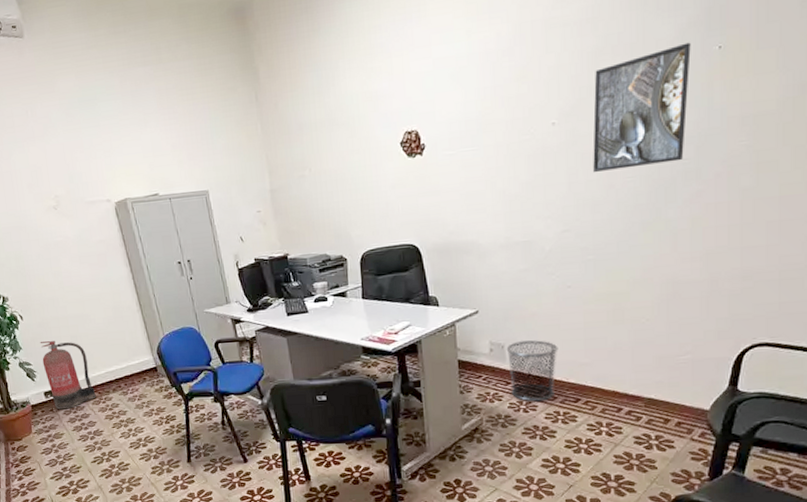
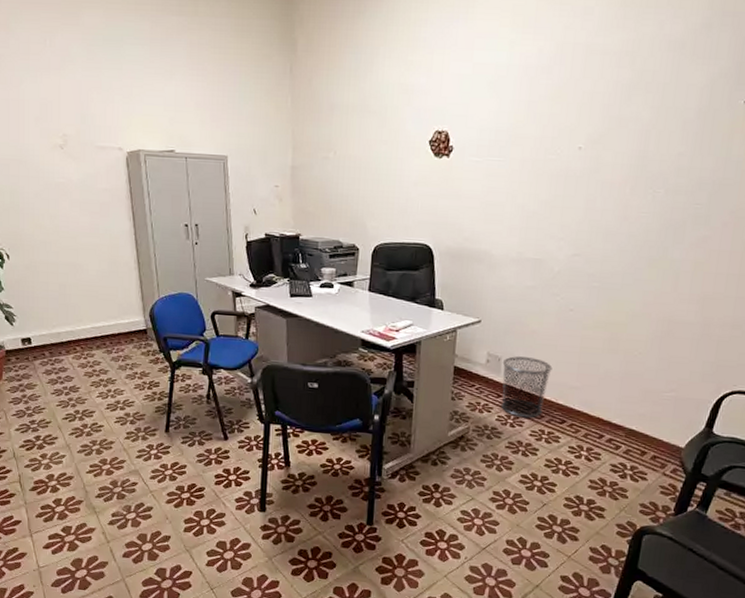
fire extinguisher: present [40,341,96,410] -> none [24,285,78,360]
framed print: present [593,42,691,172] -> none [611,92,719,205]

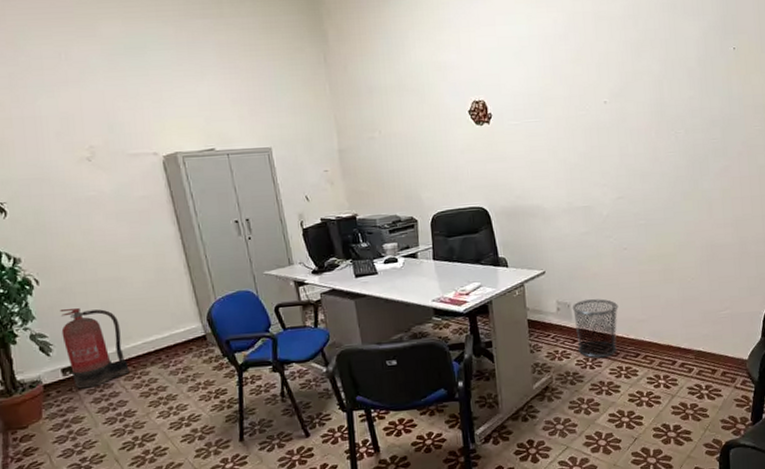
fire extinguisher: none [24,285,78,360] -> present [60,308,130,389]

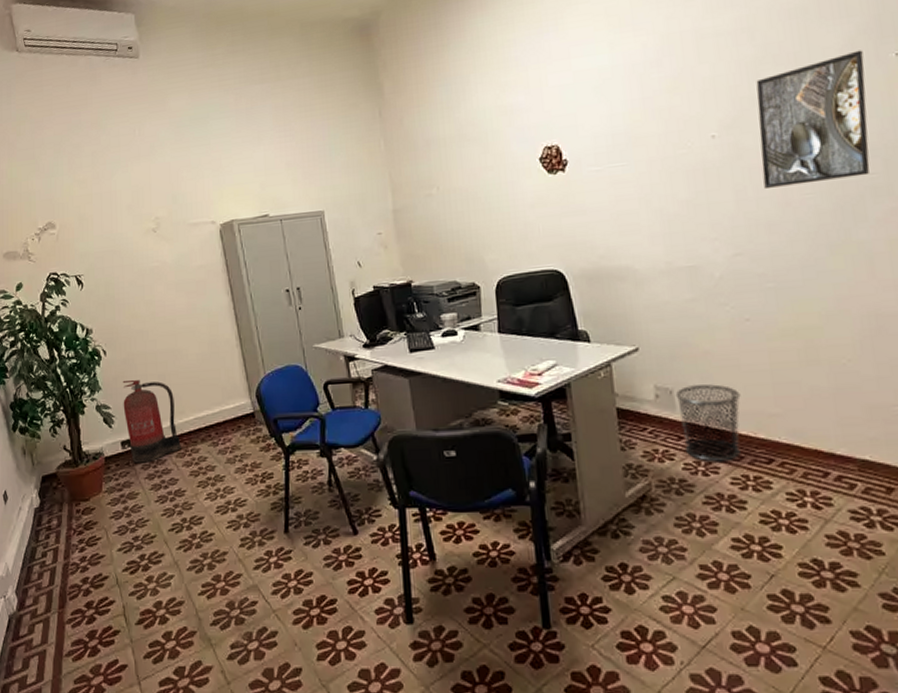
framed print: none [637,42,713,146] -> present [756,50,870,188]

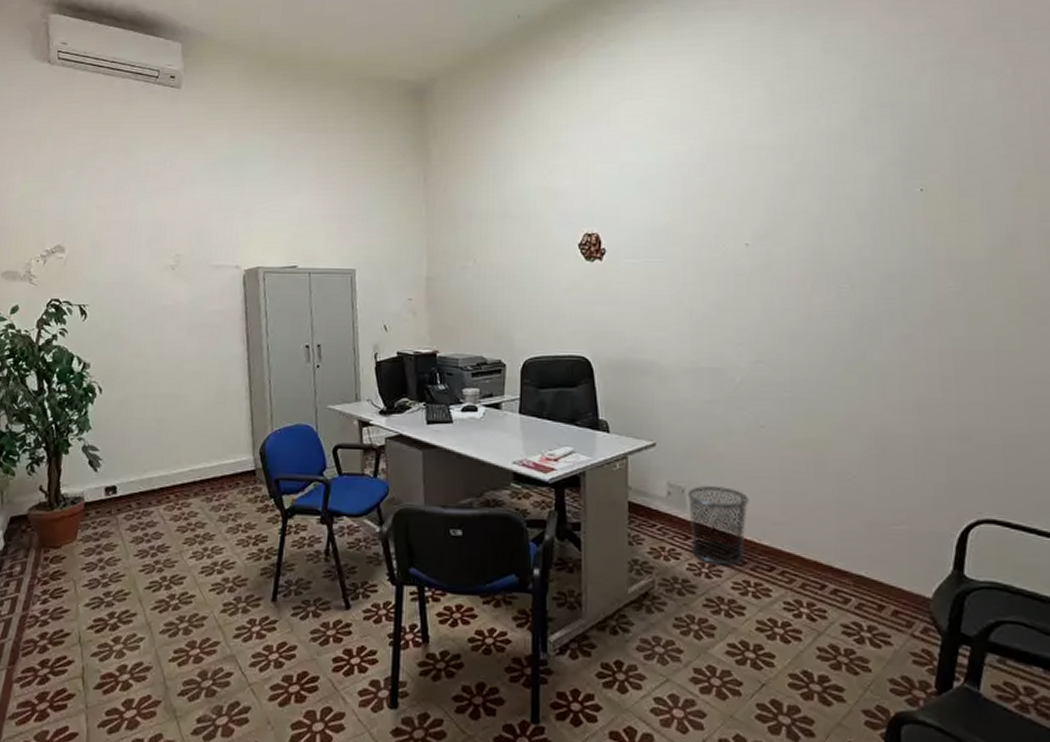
fire extinguisher: present [122,380,181,463] -> none [112,423,172,513]
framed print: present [756,50,870,188] -> none [790,181,892,301]

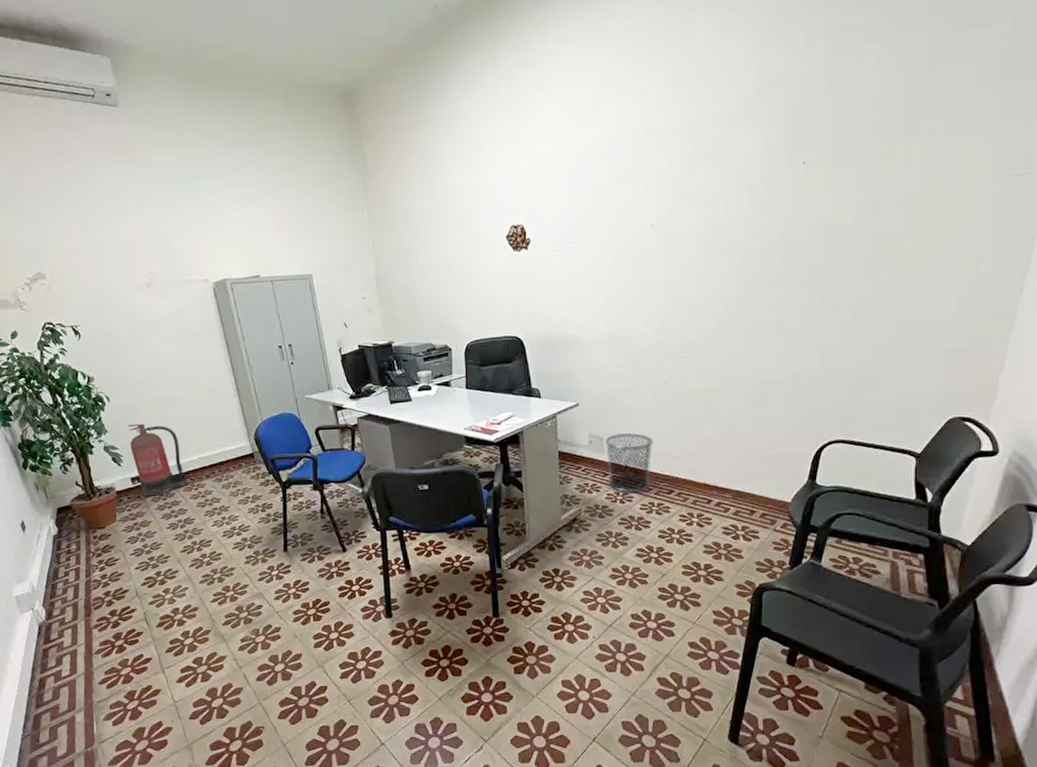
fire extinguisher: none [112,423,172,513] -> present [128,424,188,497]

